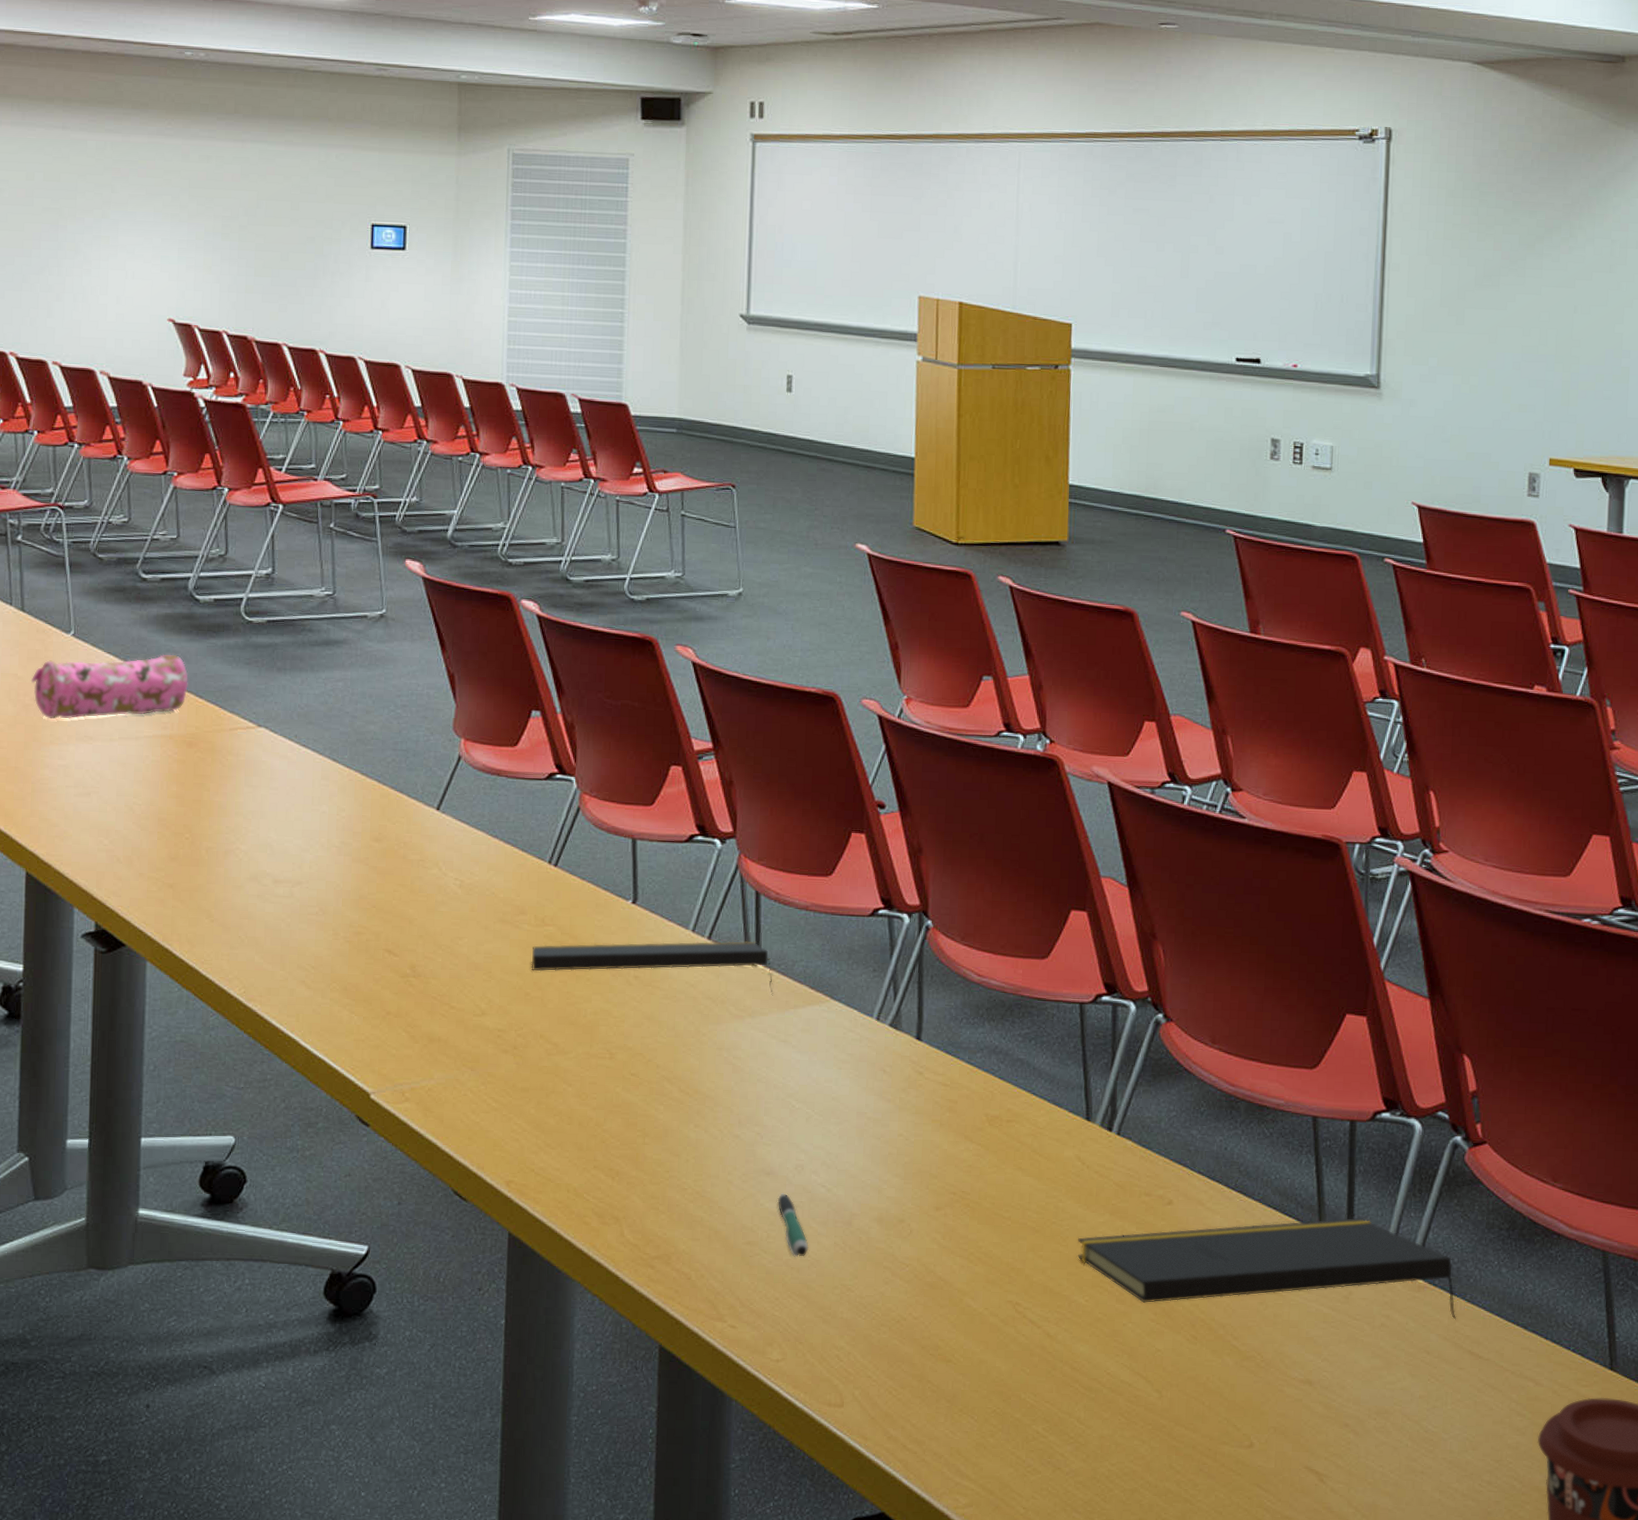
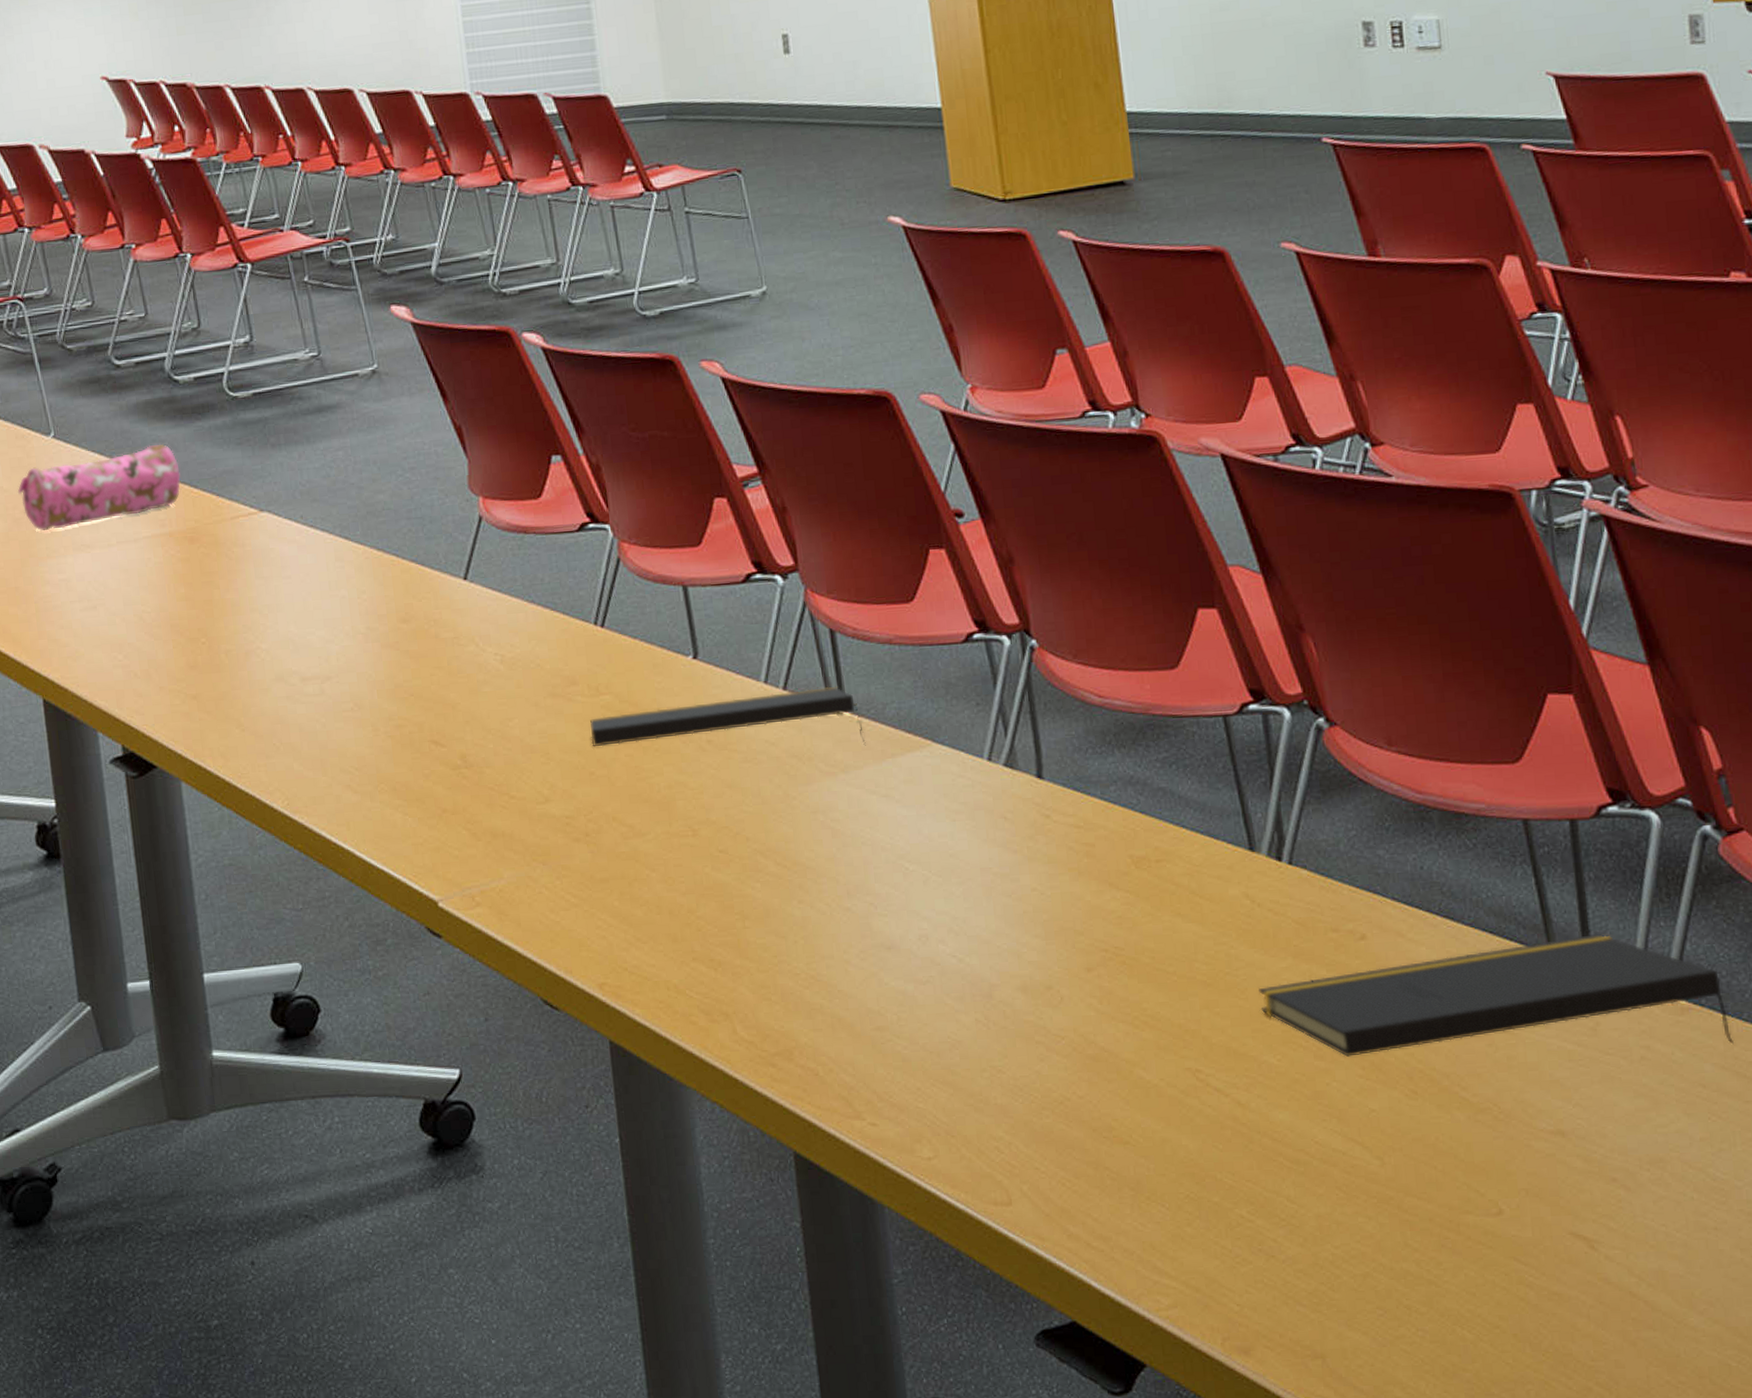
pen: present [777,1193,809,1257] -> none [903,968,947,1040]

